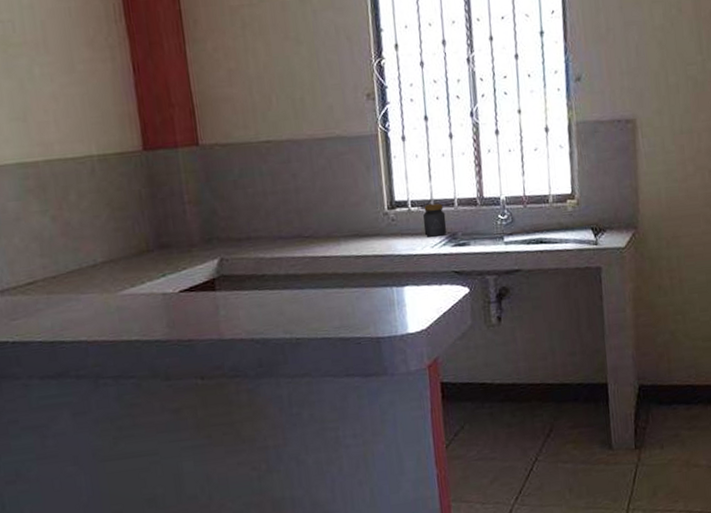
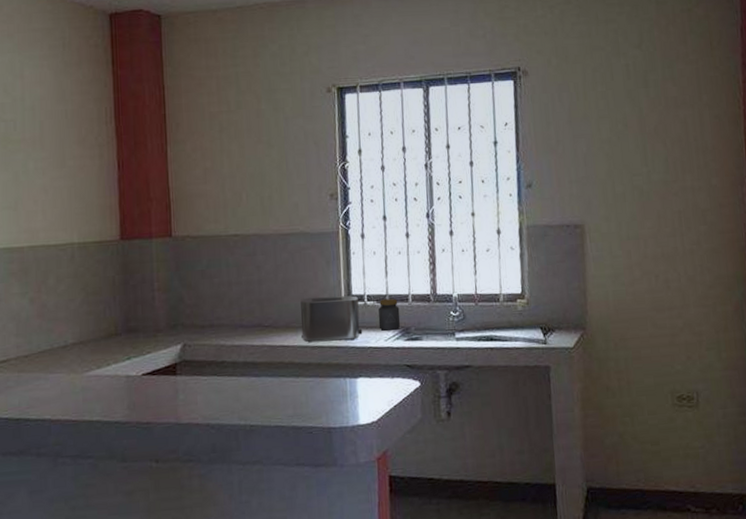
toaster: none [341,201,408,252] -> present [300,295,363,343]

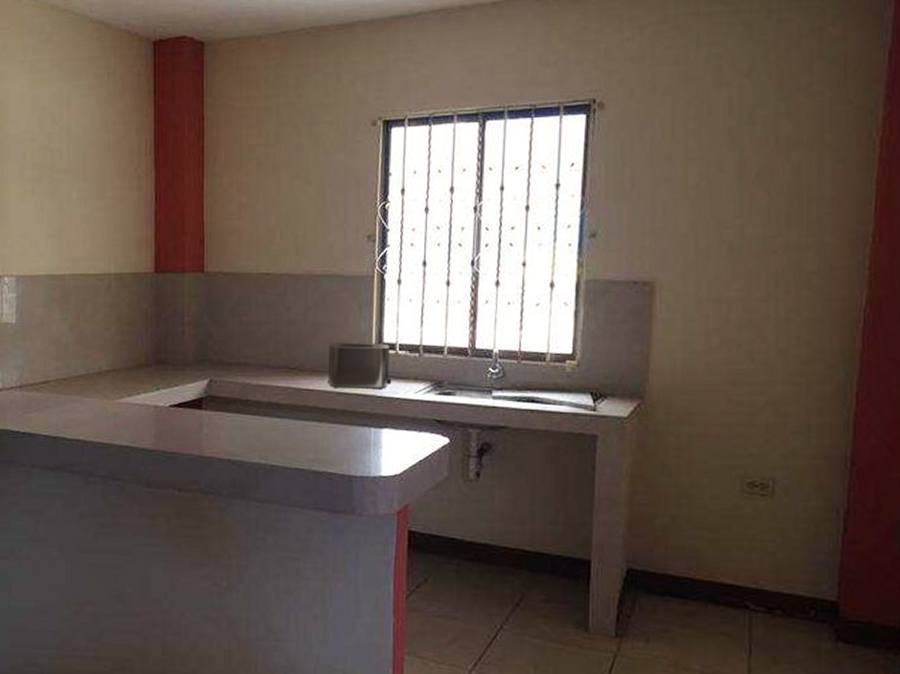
jar: present [378,299,401,331] -> none [409,350,433,382]

